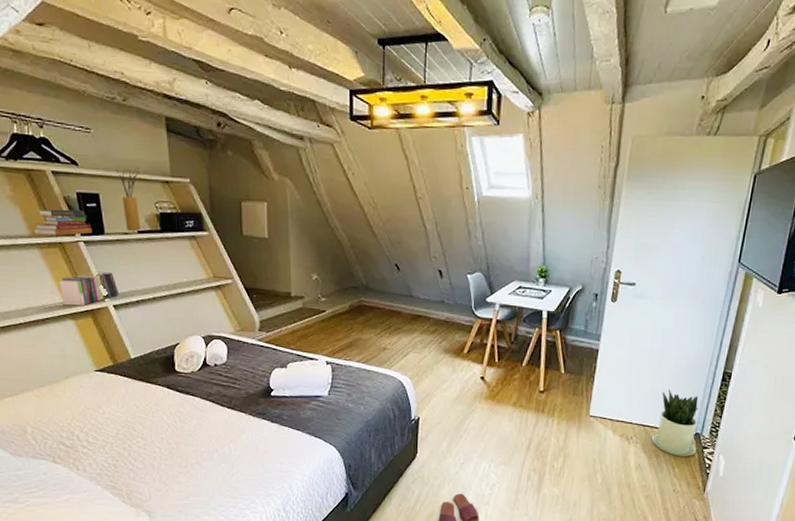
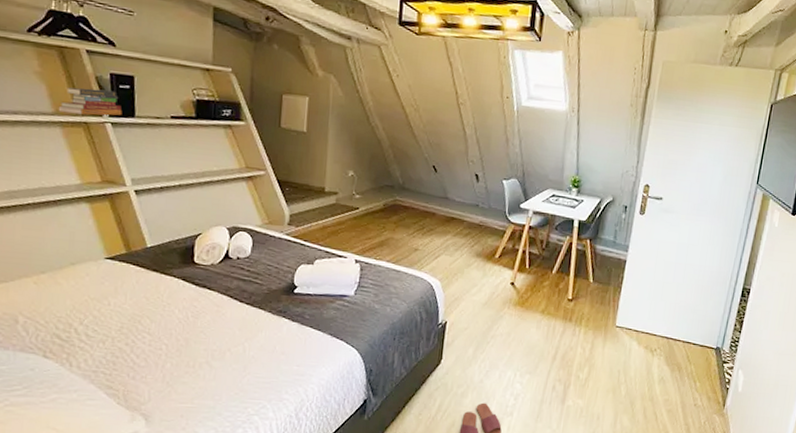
books: present [58,271,120,306] -> none [78,154,143,190]
vase: present [115,167,141,231] -> none [154,53,181,116]
planter: present [652,389,699,457] -> none [675,303,720,371]

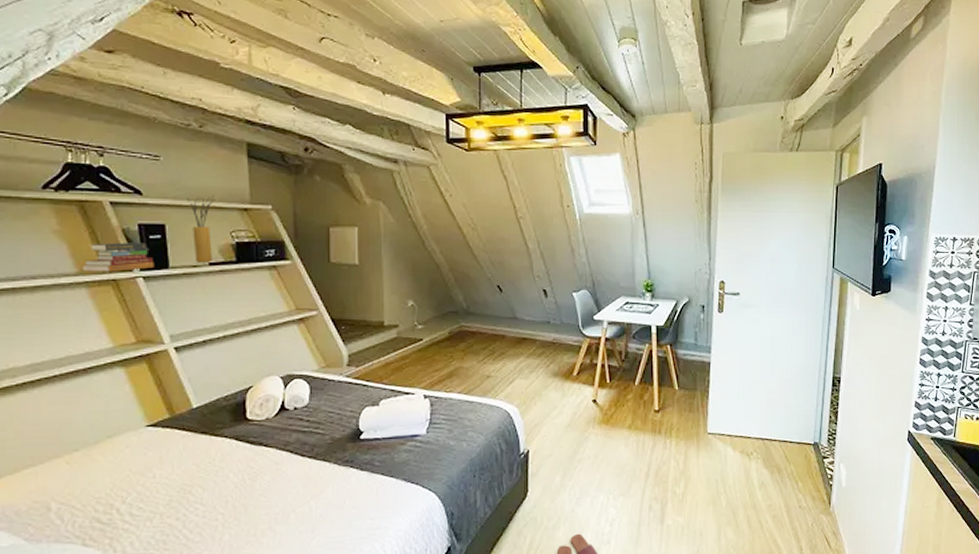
vase: none [154,53,181,116] -> present [186,195,215,263]

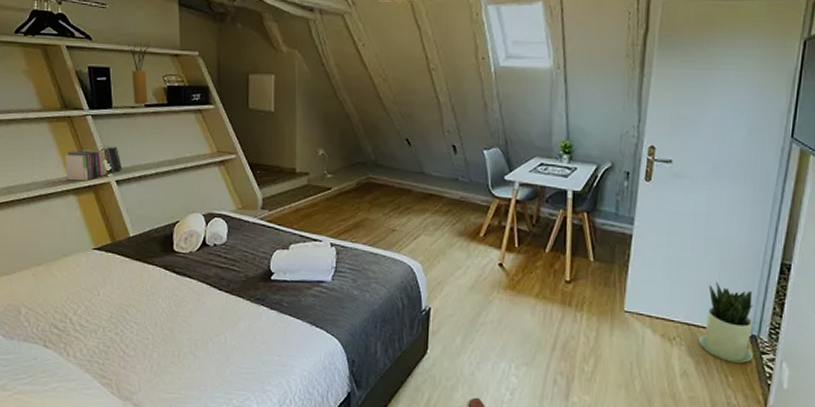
books: present [82,242,155,272] -> none [45,83,101,110]
books: none [108,309,183,351] -> present [64,145,123,182]
planter: none [773,399,816,470] -> present [699,282,753,364]

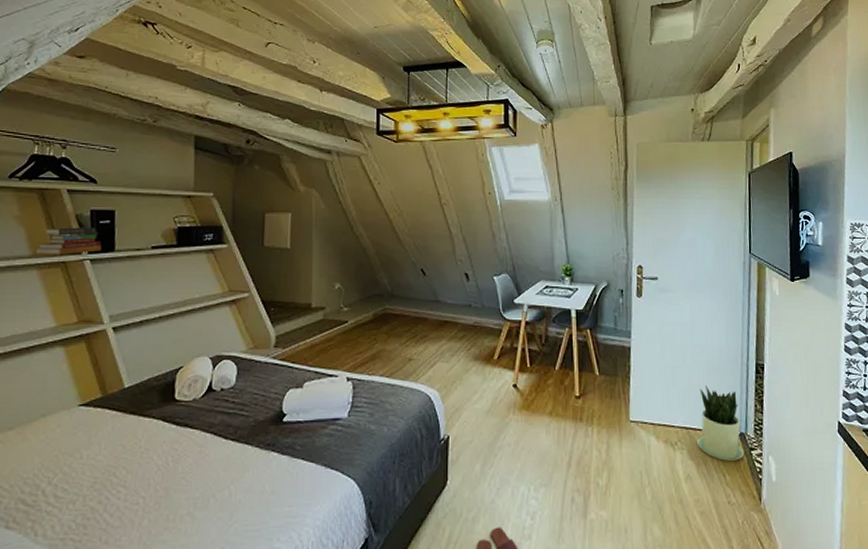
books: none [45,83,101,110] -> present [35,227,102,254]
books: present [64,145,123,182] -> none [53,291,122,331]
vase: present [127,41,151,104] -> none [136,183,162,246]

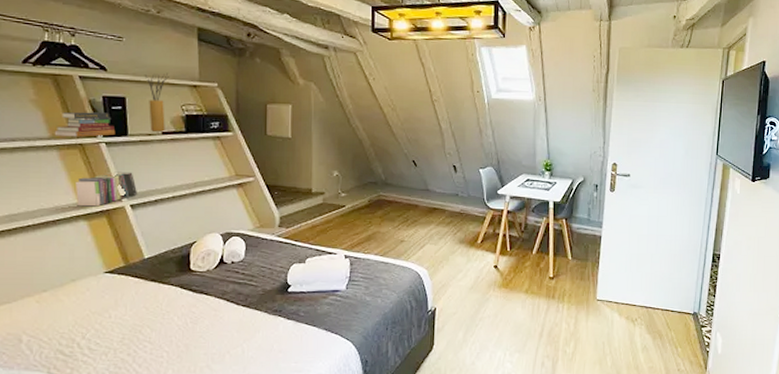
books: none [53,291,122,331] -> present [75,171,138,207]
vase: none [136,183,162,246] -> present [144,72,169,132]
planter: present [698,386,744,462] -> none [655,272,695,337]

